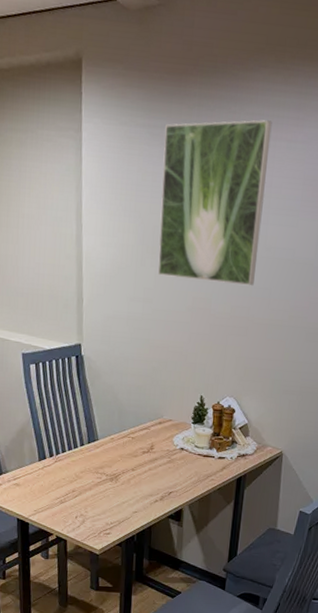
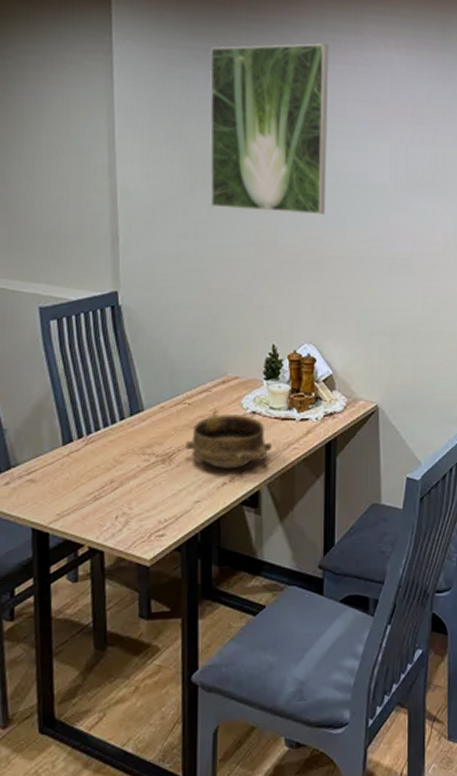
ceramic bowl: none [128,448,195,491] -> present [185,415,273,470]

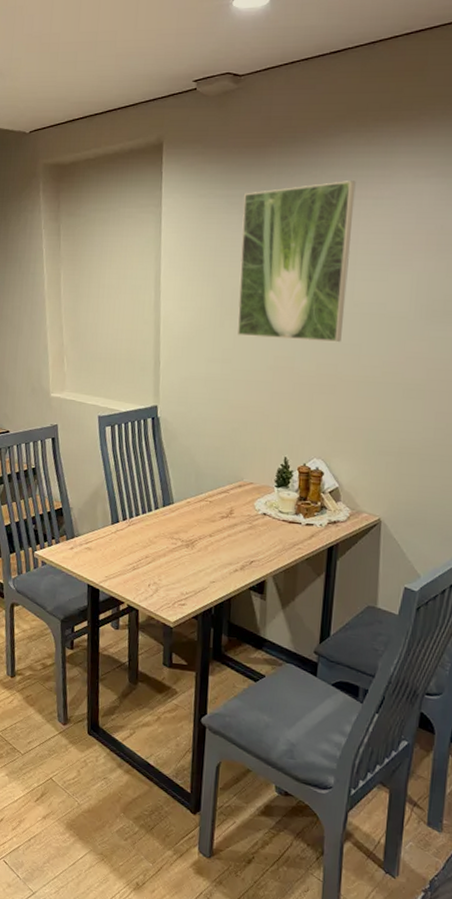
ceramic bowl: present [185,415,273,470] -> none [205,513,280,560]

